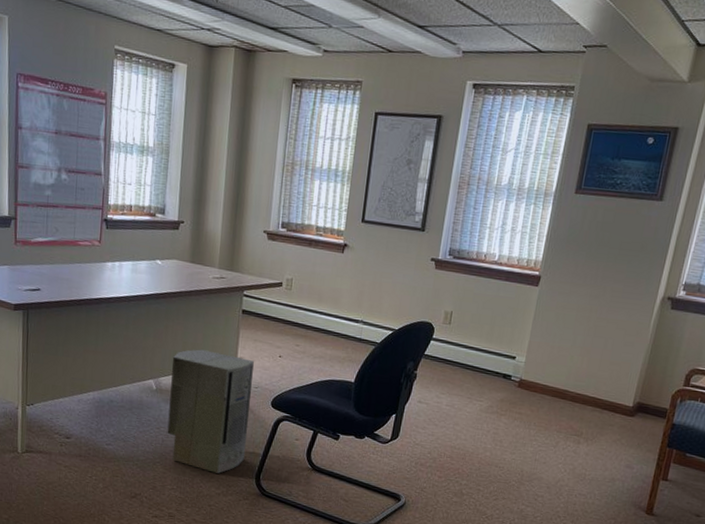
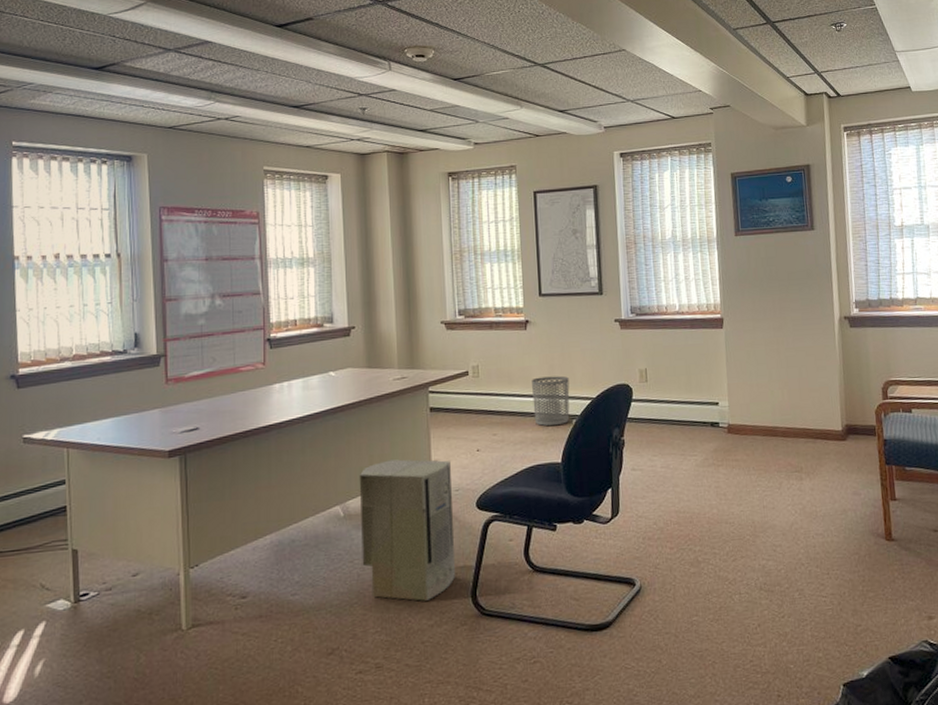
waste bin: none [336,300,376,349] -> present [532,375,570,427]

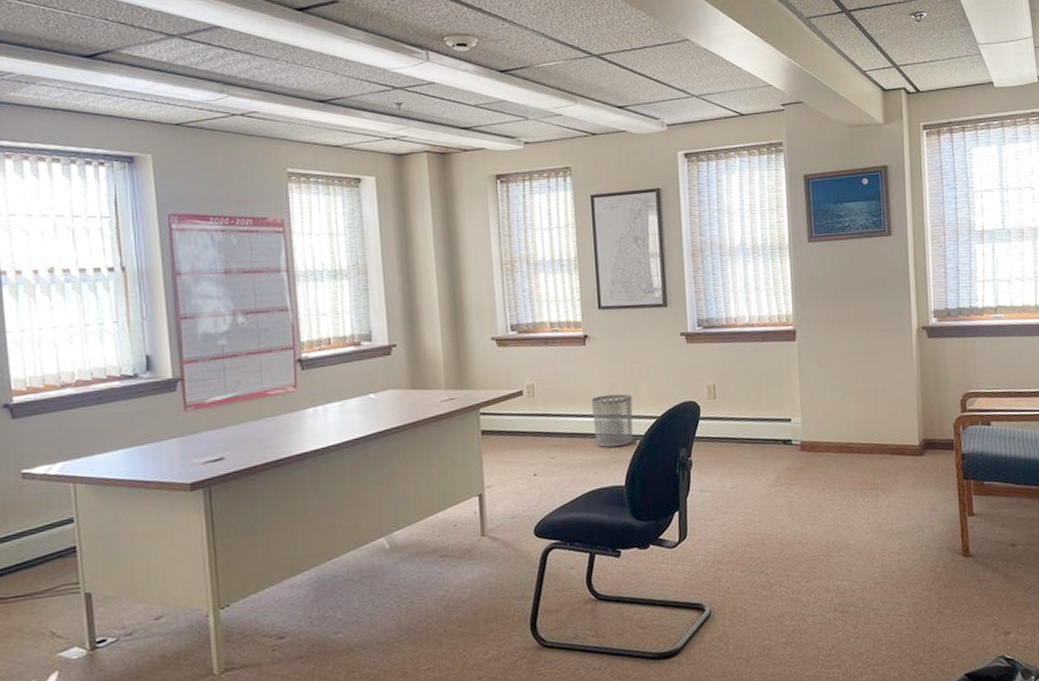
air purifier: present [359,459,456,601] -> none [405,486,514,635]

